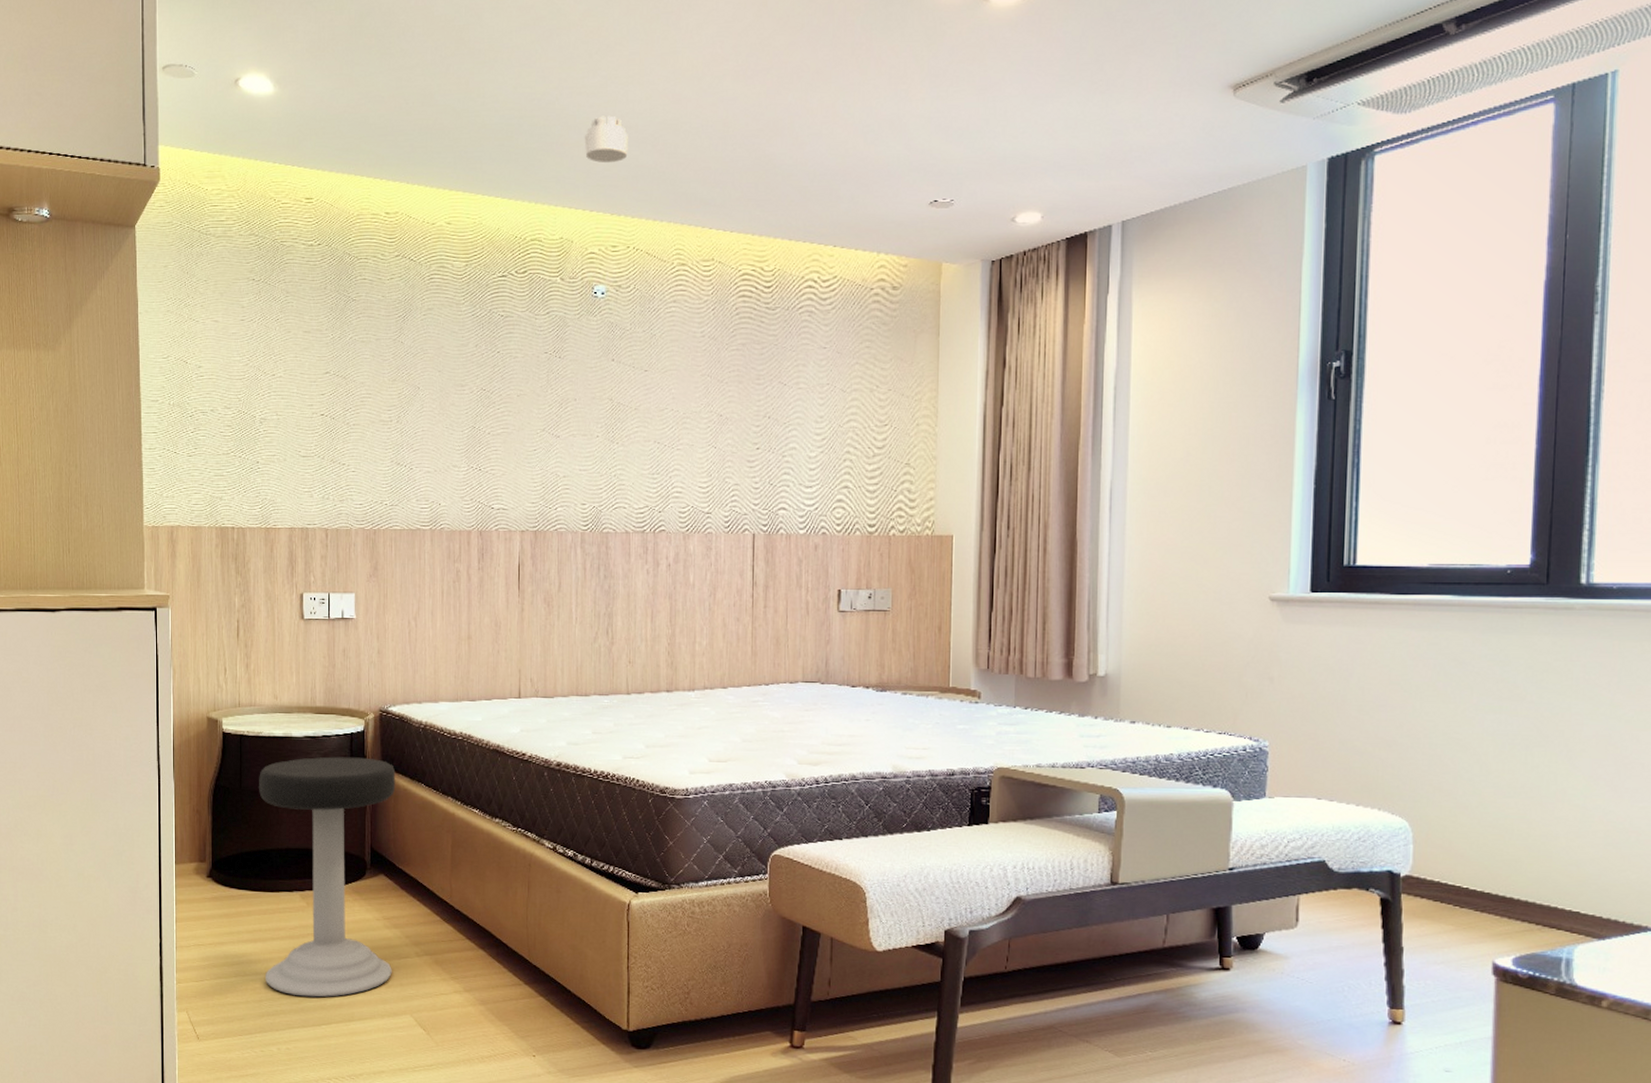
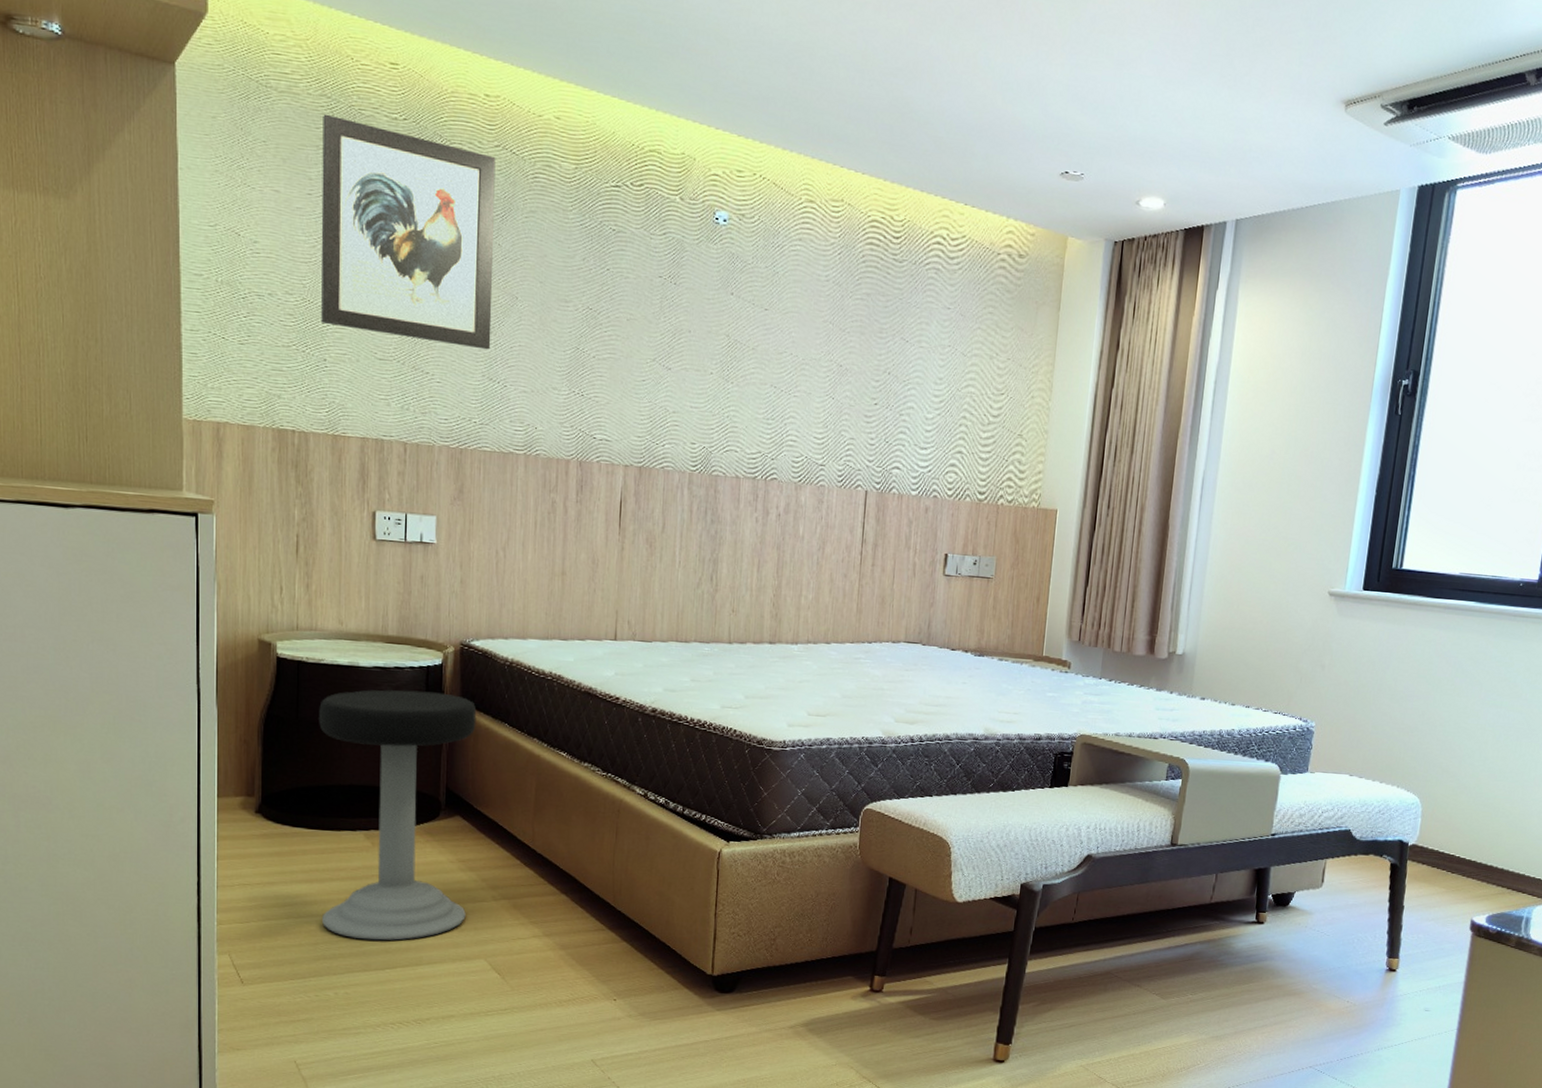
wall art: none [252,250,398,438] -> present [321,114,496,350]
smoke detector: present [584,115,629,163] -> none [713,24,762,79]

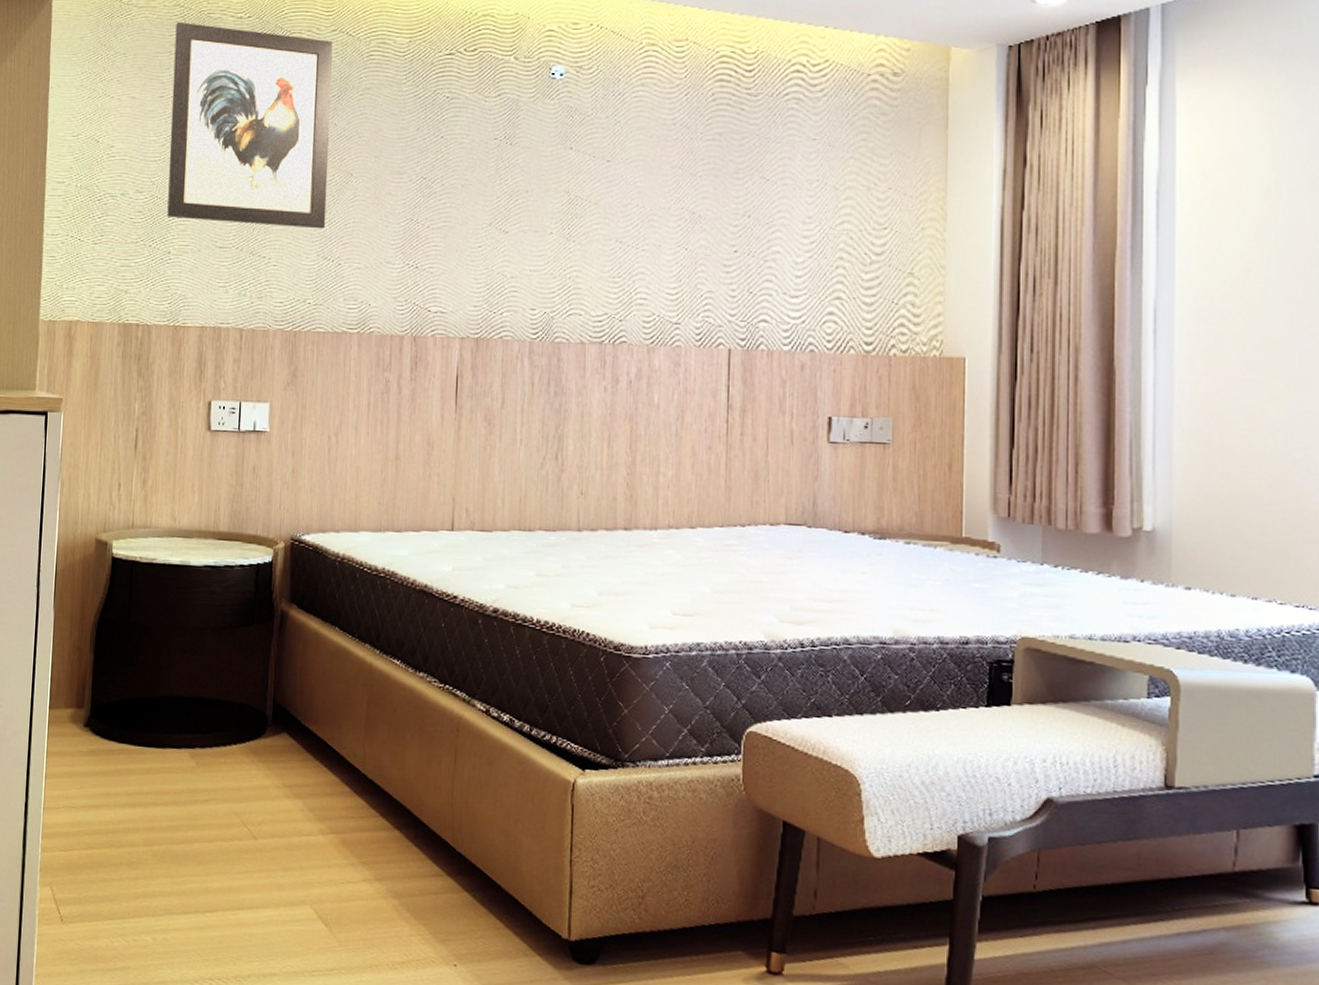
stool: present [319,690,477,941] -> none [142,590,306,878]

